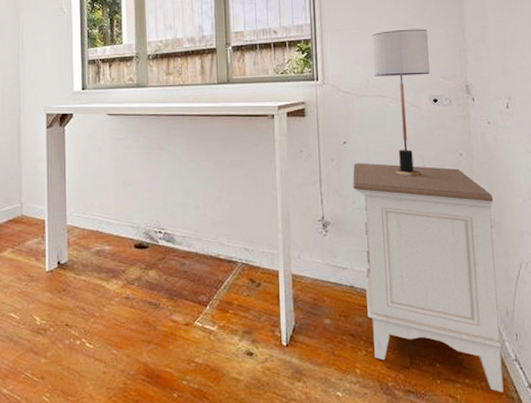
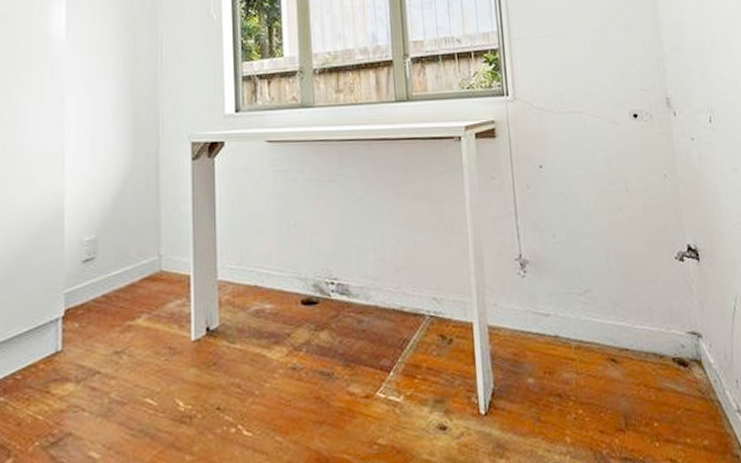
nightstand: present [353,163,504,393] -> none [551,189,728,452]
table lamp: present [371,28,431,177] -> none [564,36,629,203]

